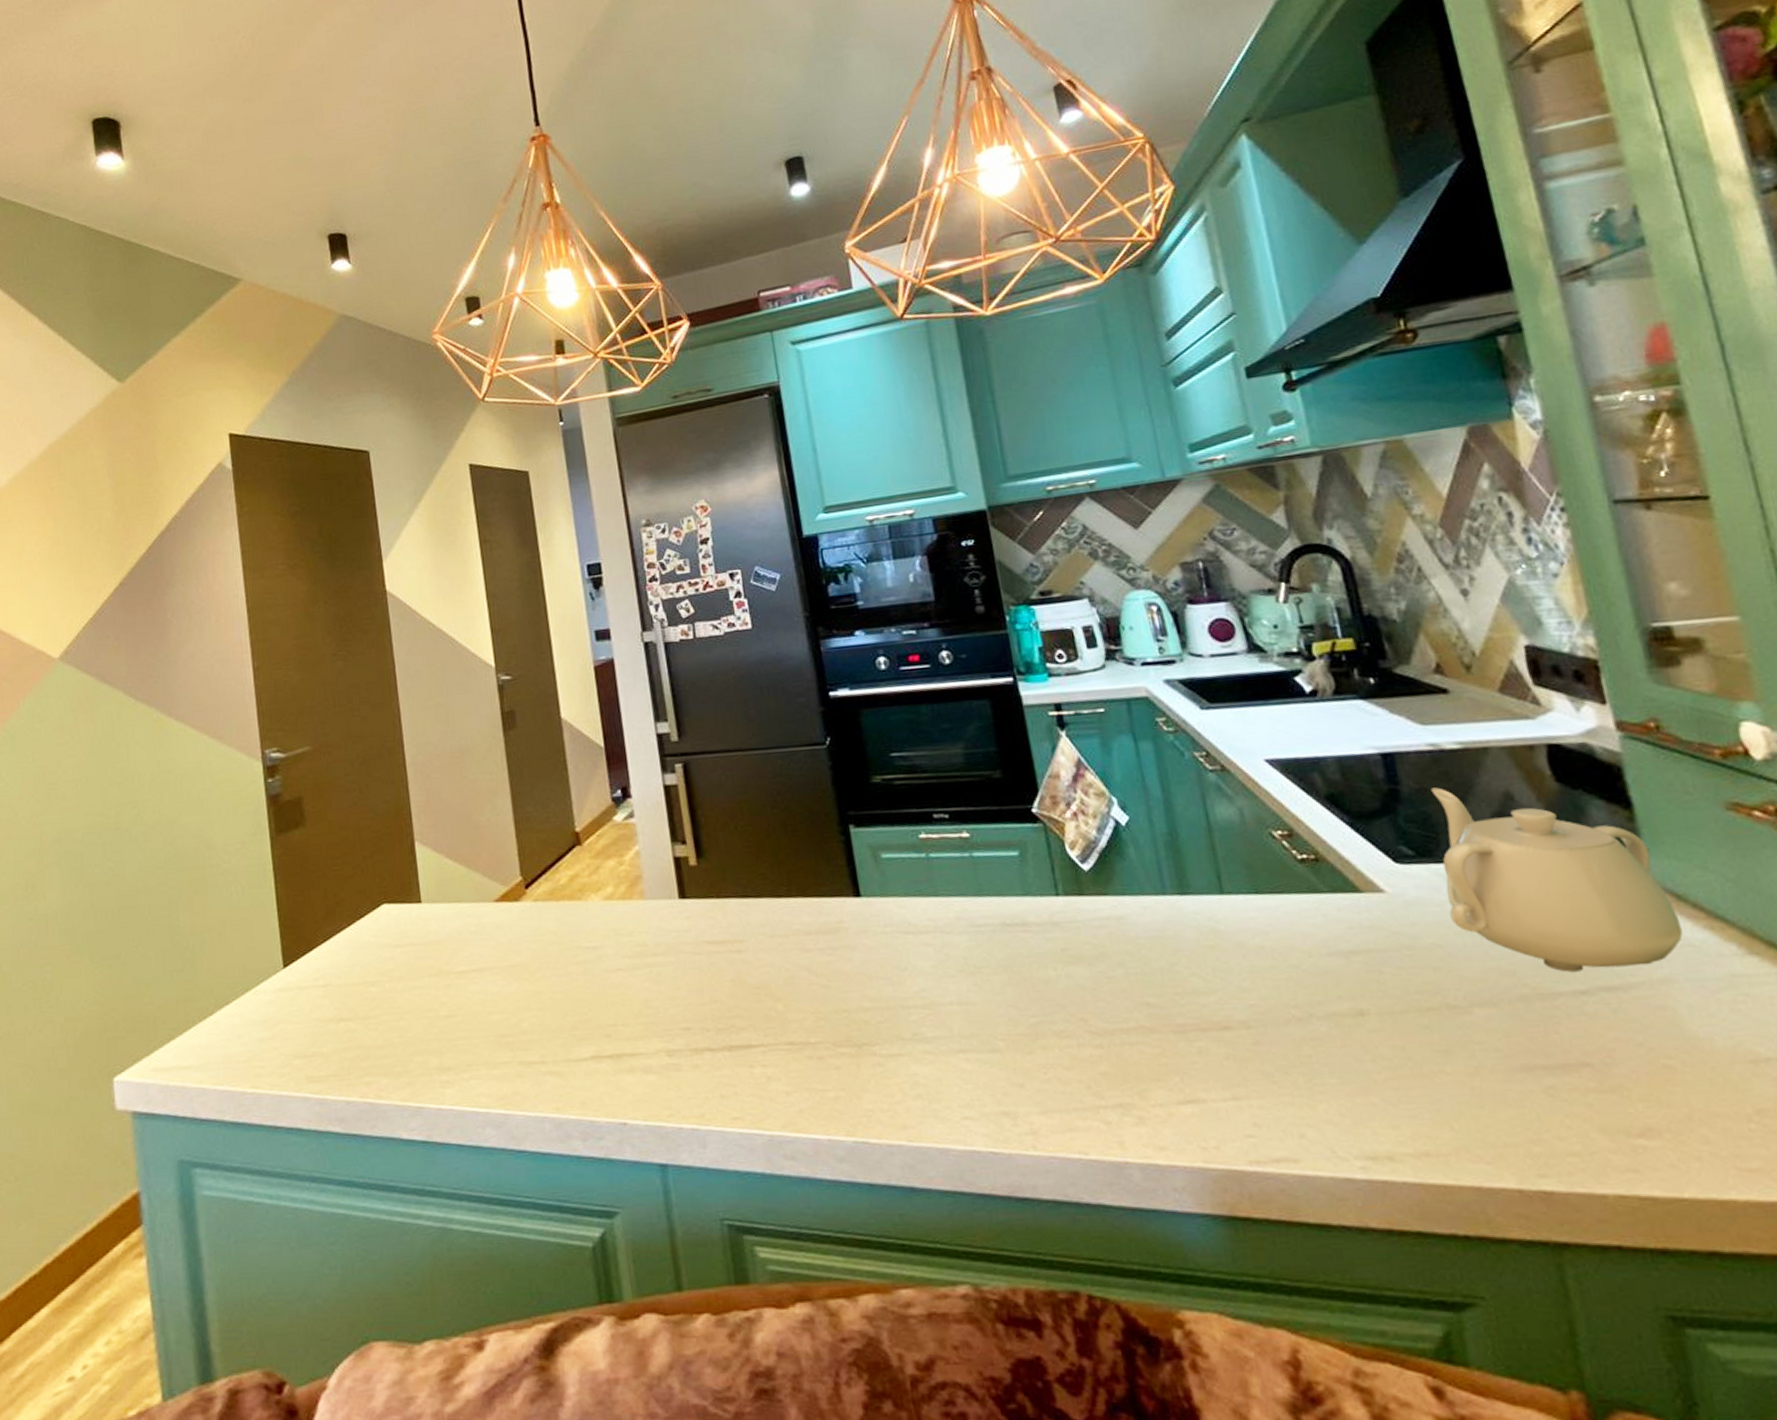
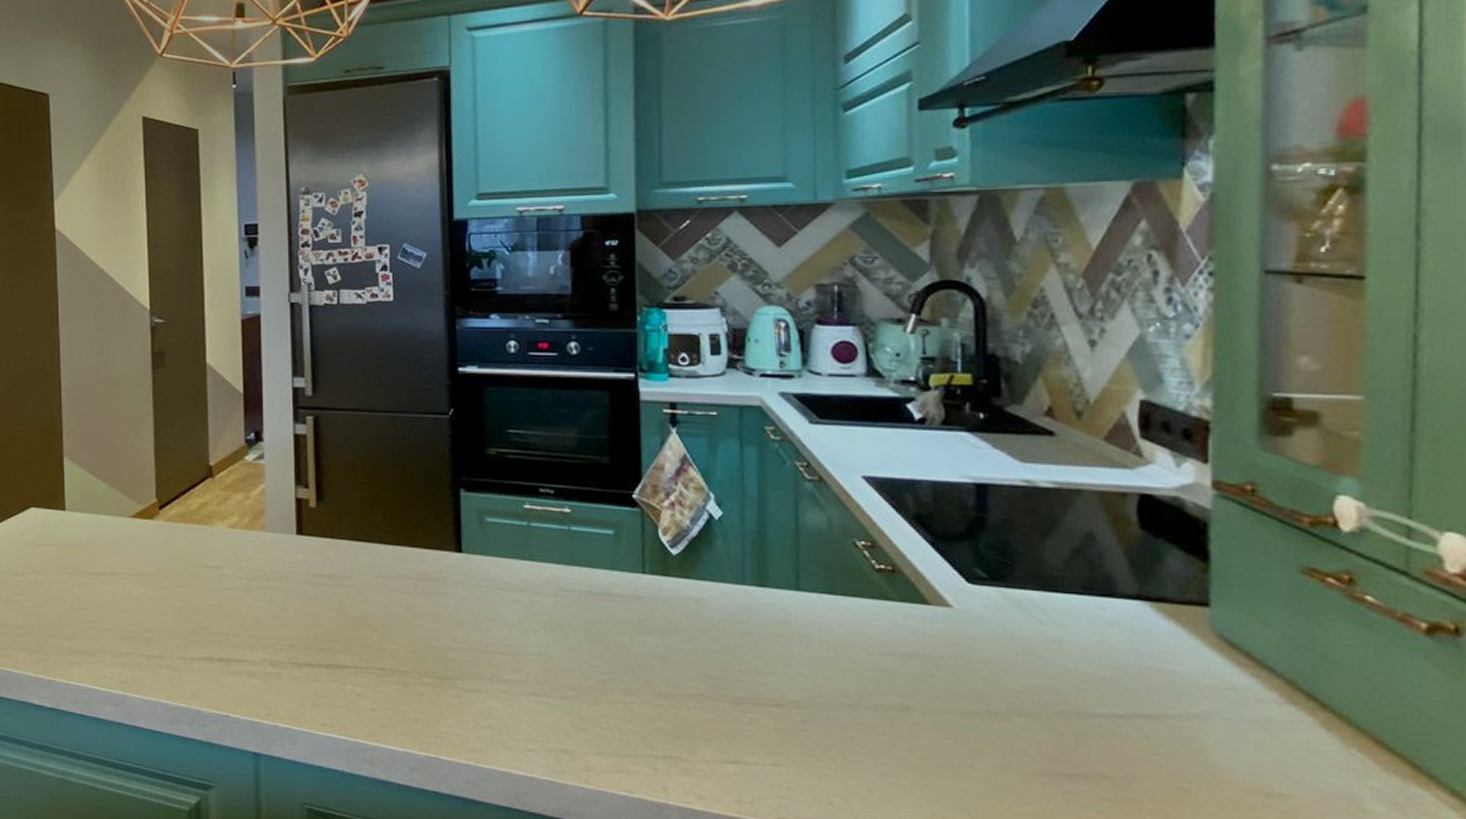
teapot: present [1430,787,1683,972] -> none [1009,520,1229,701]

